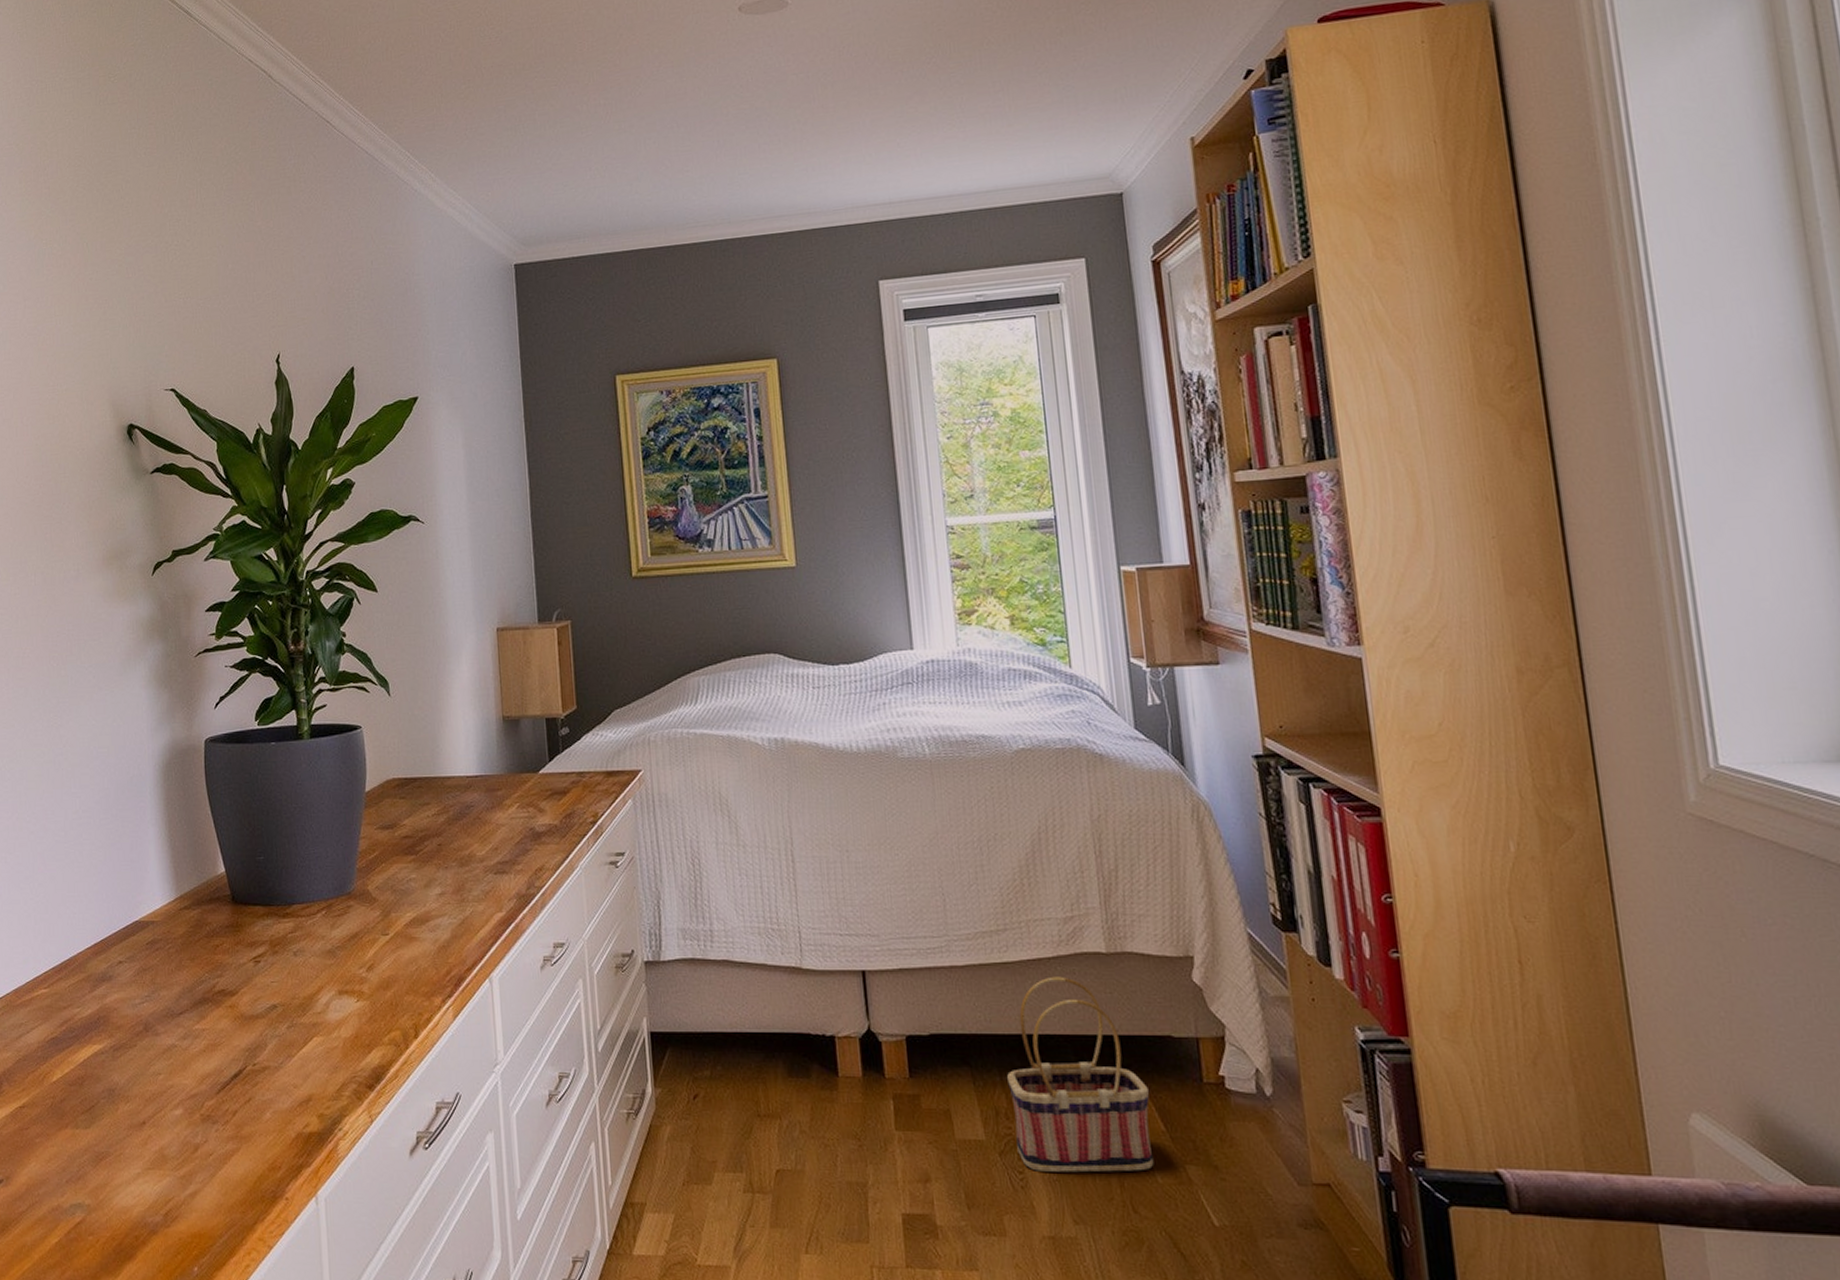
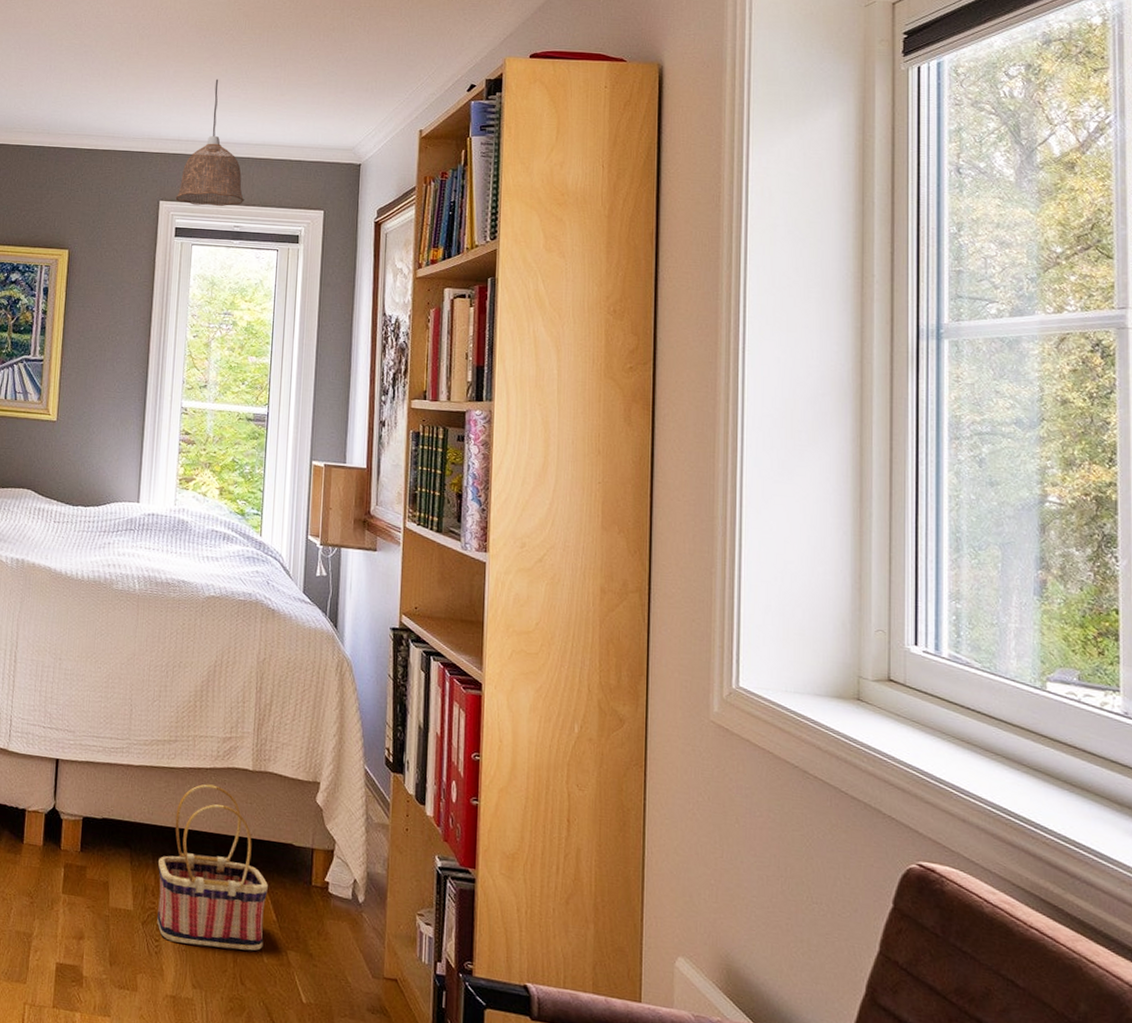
pendant lamp: none [897,120,984,279] -> present [175,79,245,207]

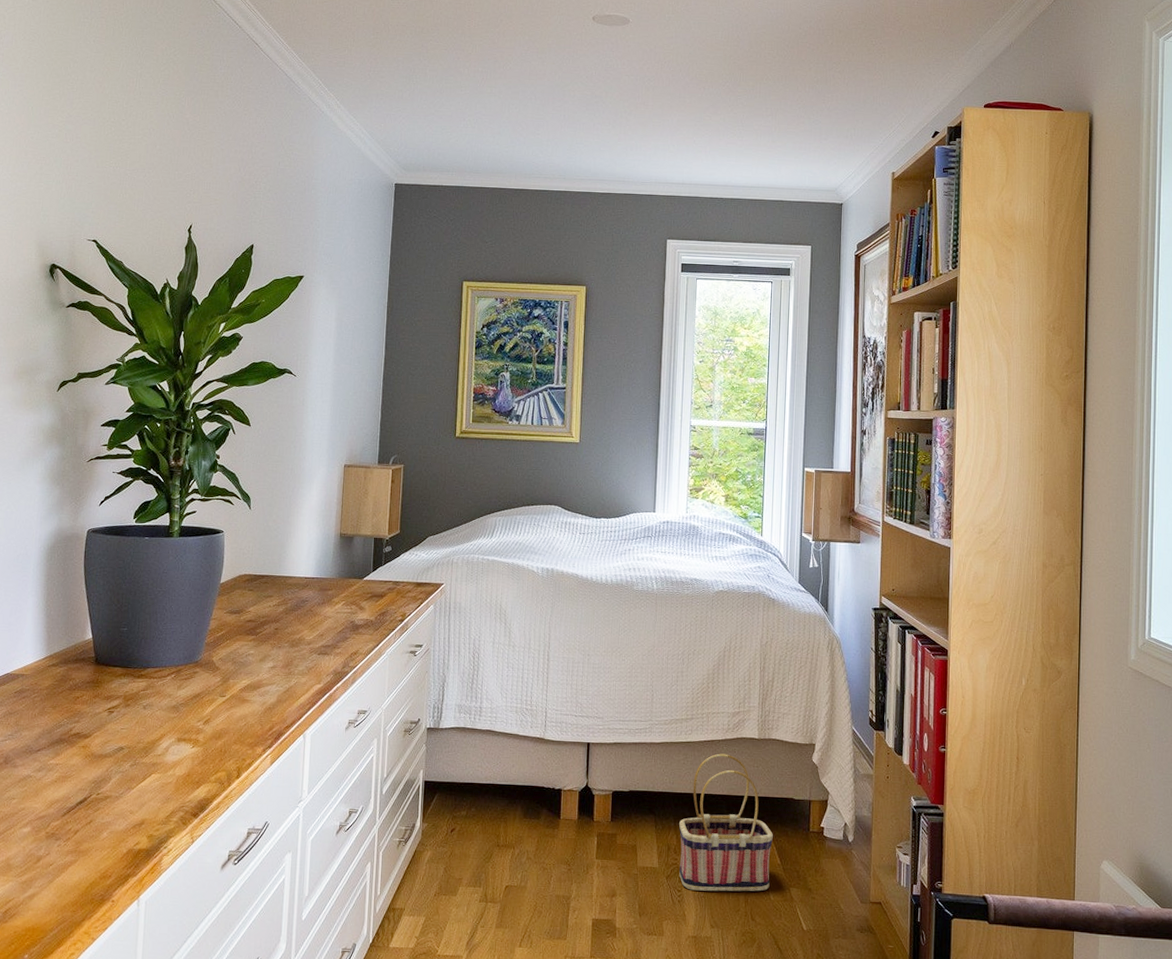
pendant lamp: present [175,79,245,207] -> none [681,127,742,244]

